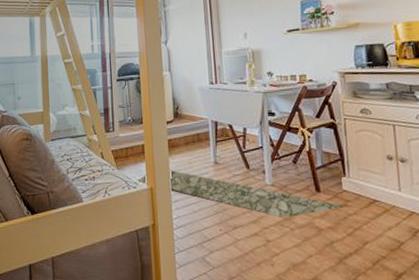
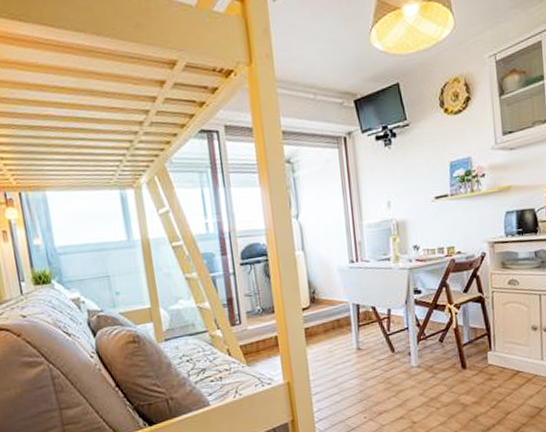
rug: present [136,170,346,219] -> none [270,361,491,399]

